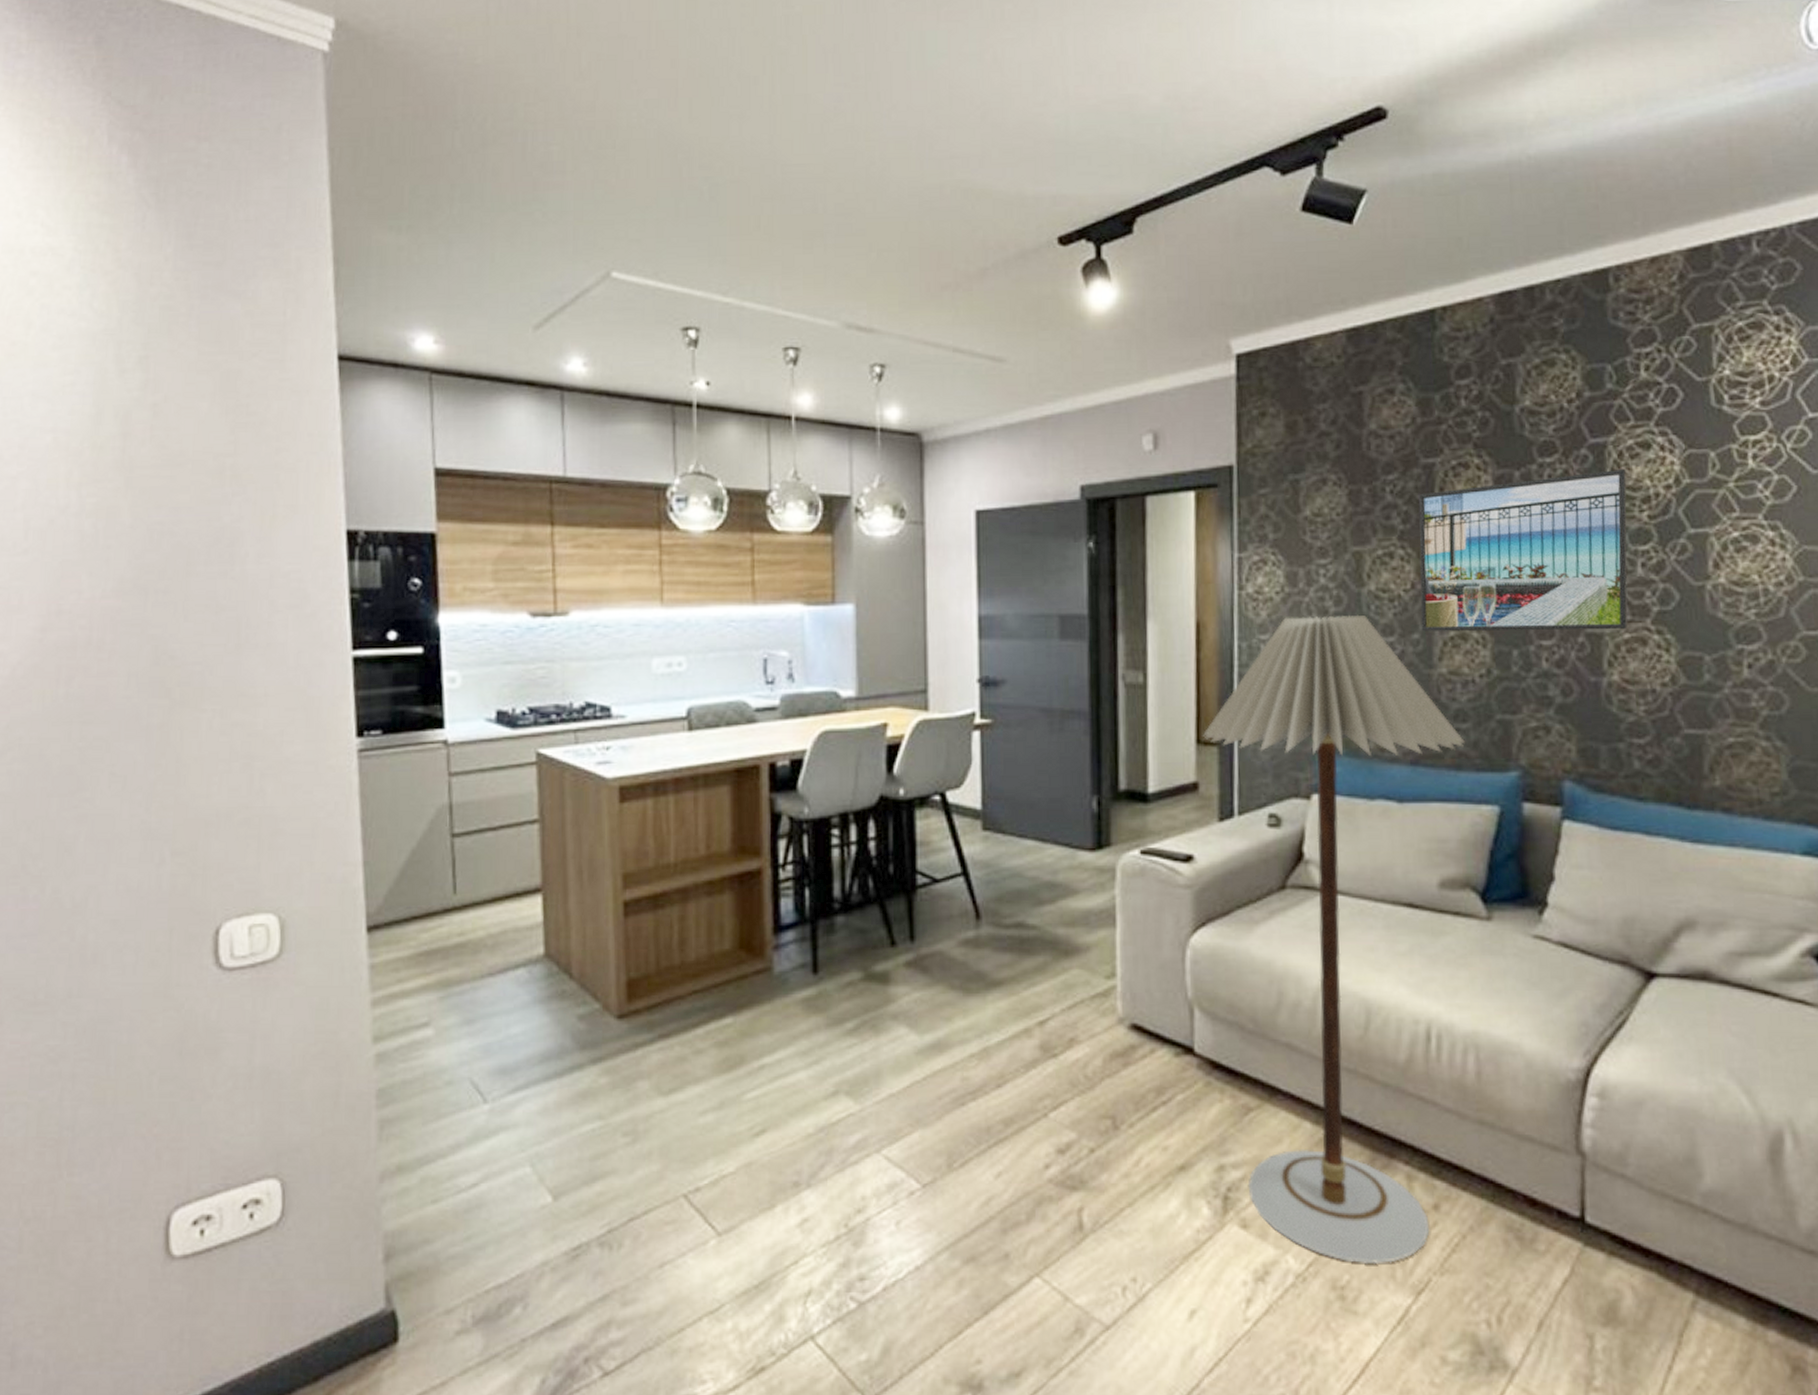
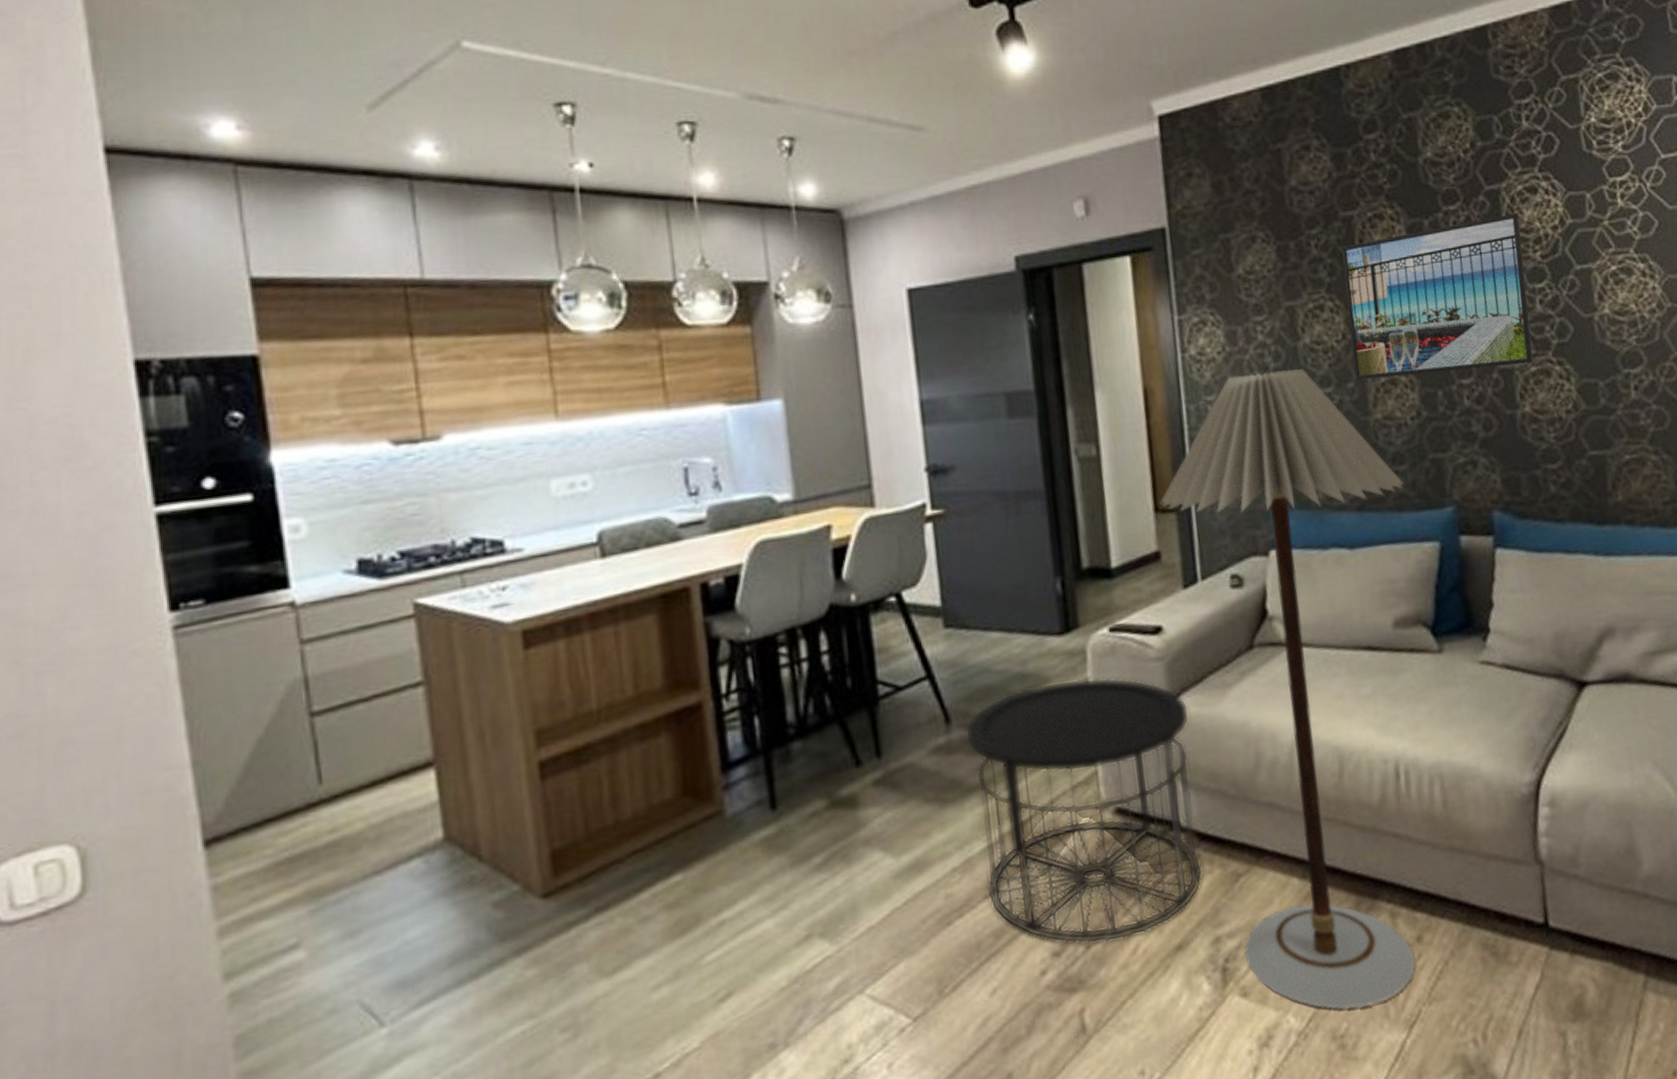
side table: none [993,894,1214,1150] -> present [964,677,1203,944]

